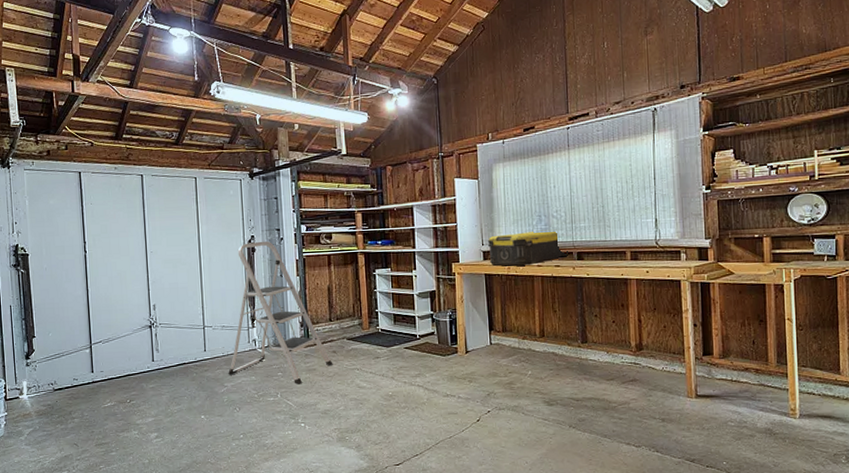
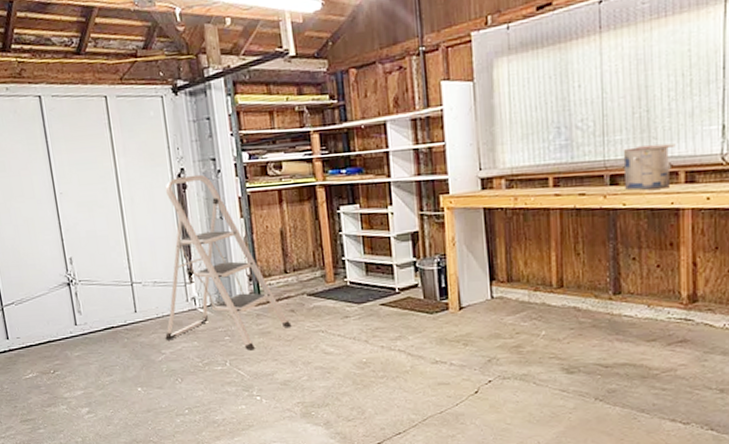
toolbox: present [488,230,568,267] -> none [487,147,597,198]
paint can: none [586,231,624,265] -> present [623,143,676,191]

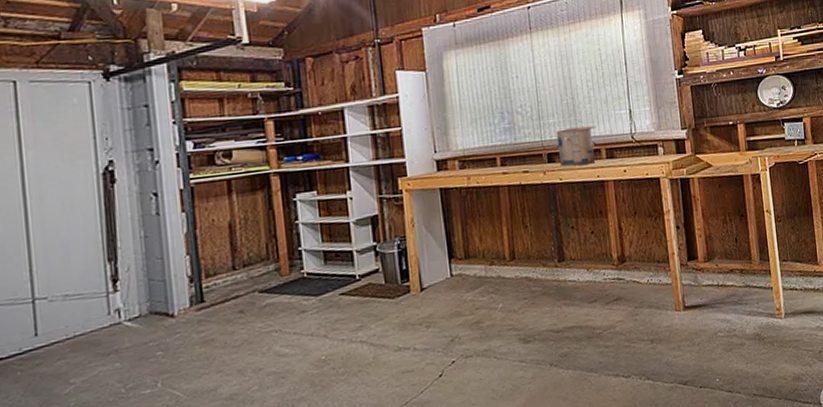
ladder: present [165,174,292,351] -> none [76,166,240,367]

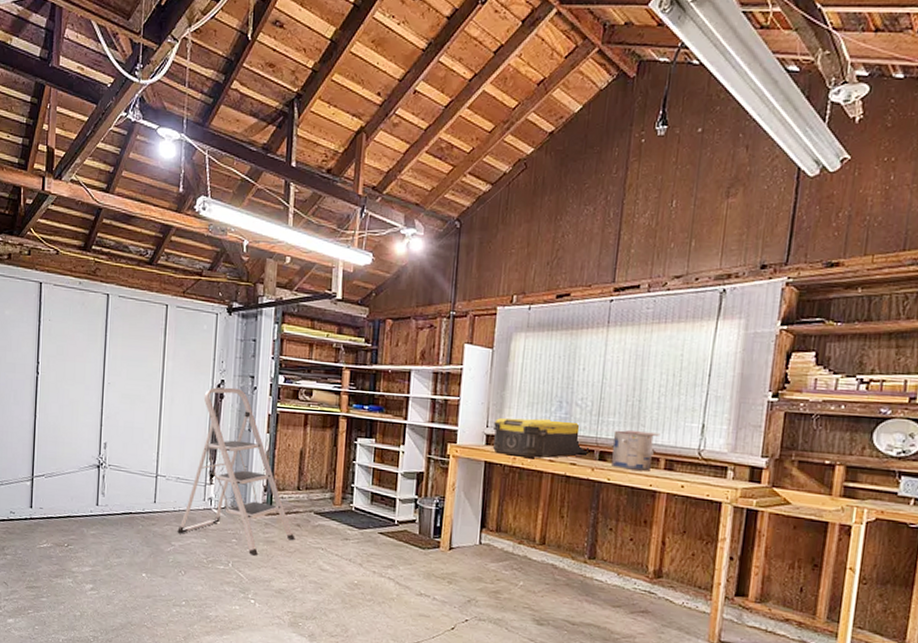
ladder: none [76,166,240,367] -> present [177,387,295,556]
toolbox: none [441,130,537,178] -> present [493,418,589,459]

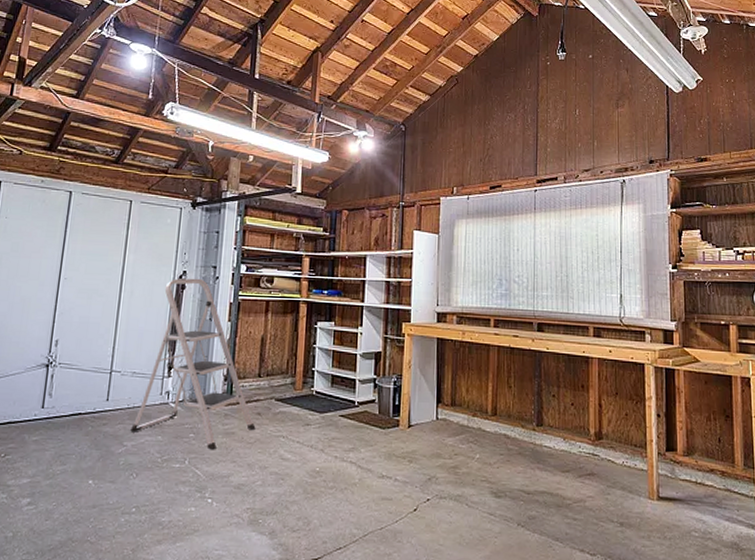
toolbox: present [493,418,589,459] -> none [443,295,528,334]
paint can: present [611,430,661,471] -> none [548,303,587,339]

